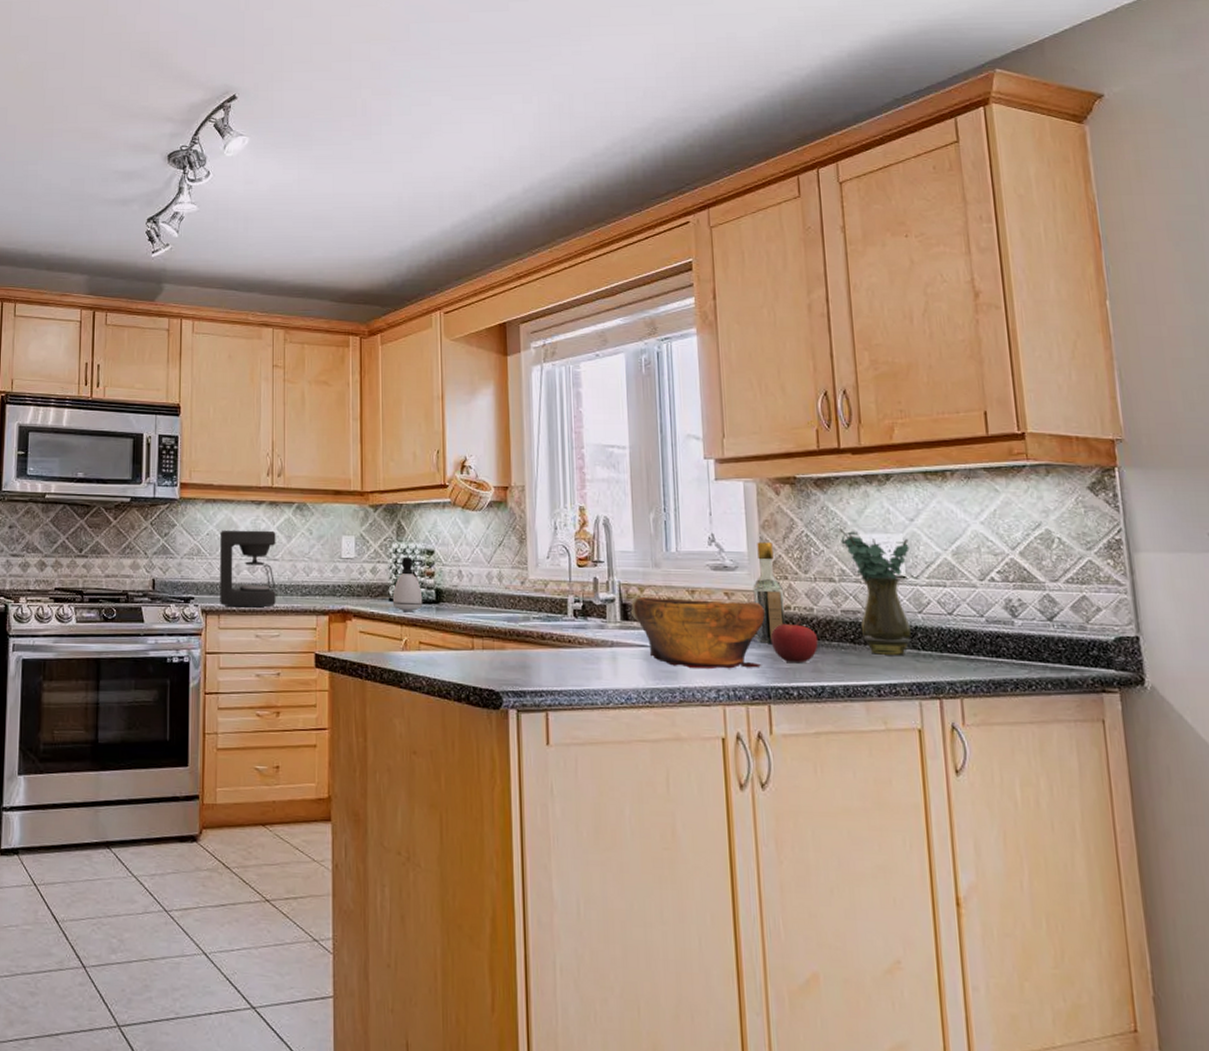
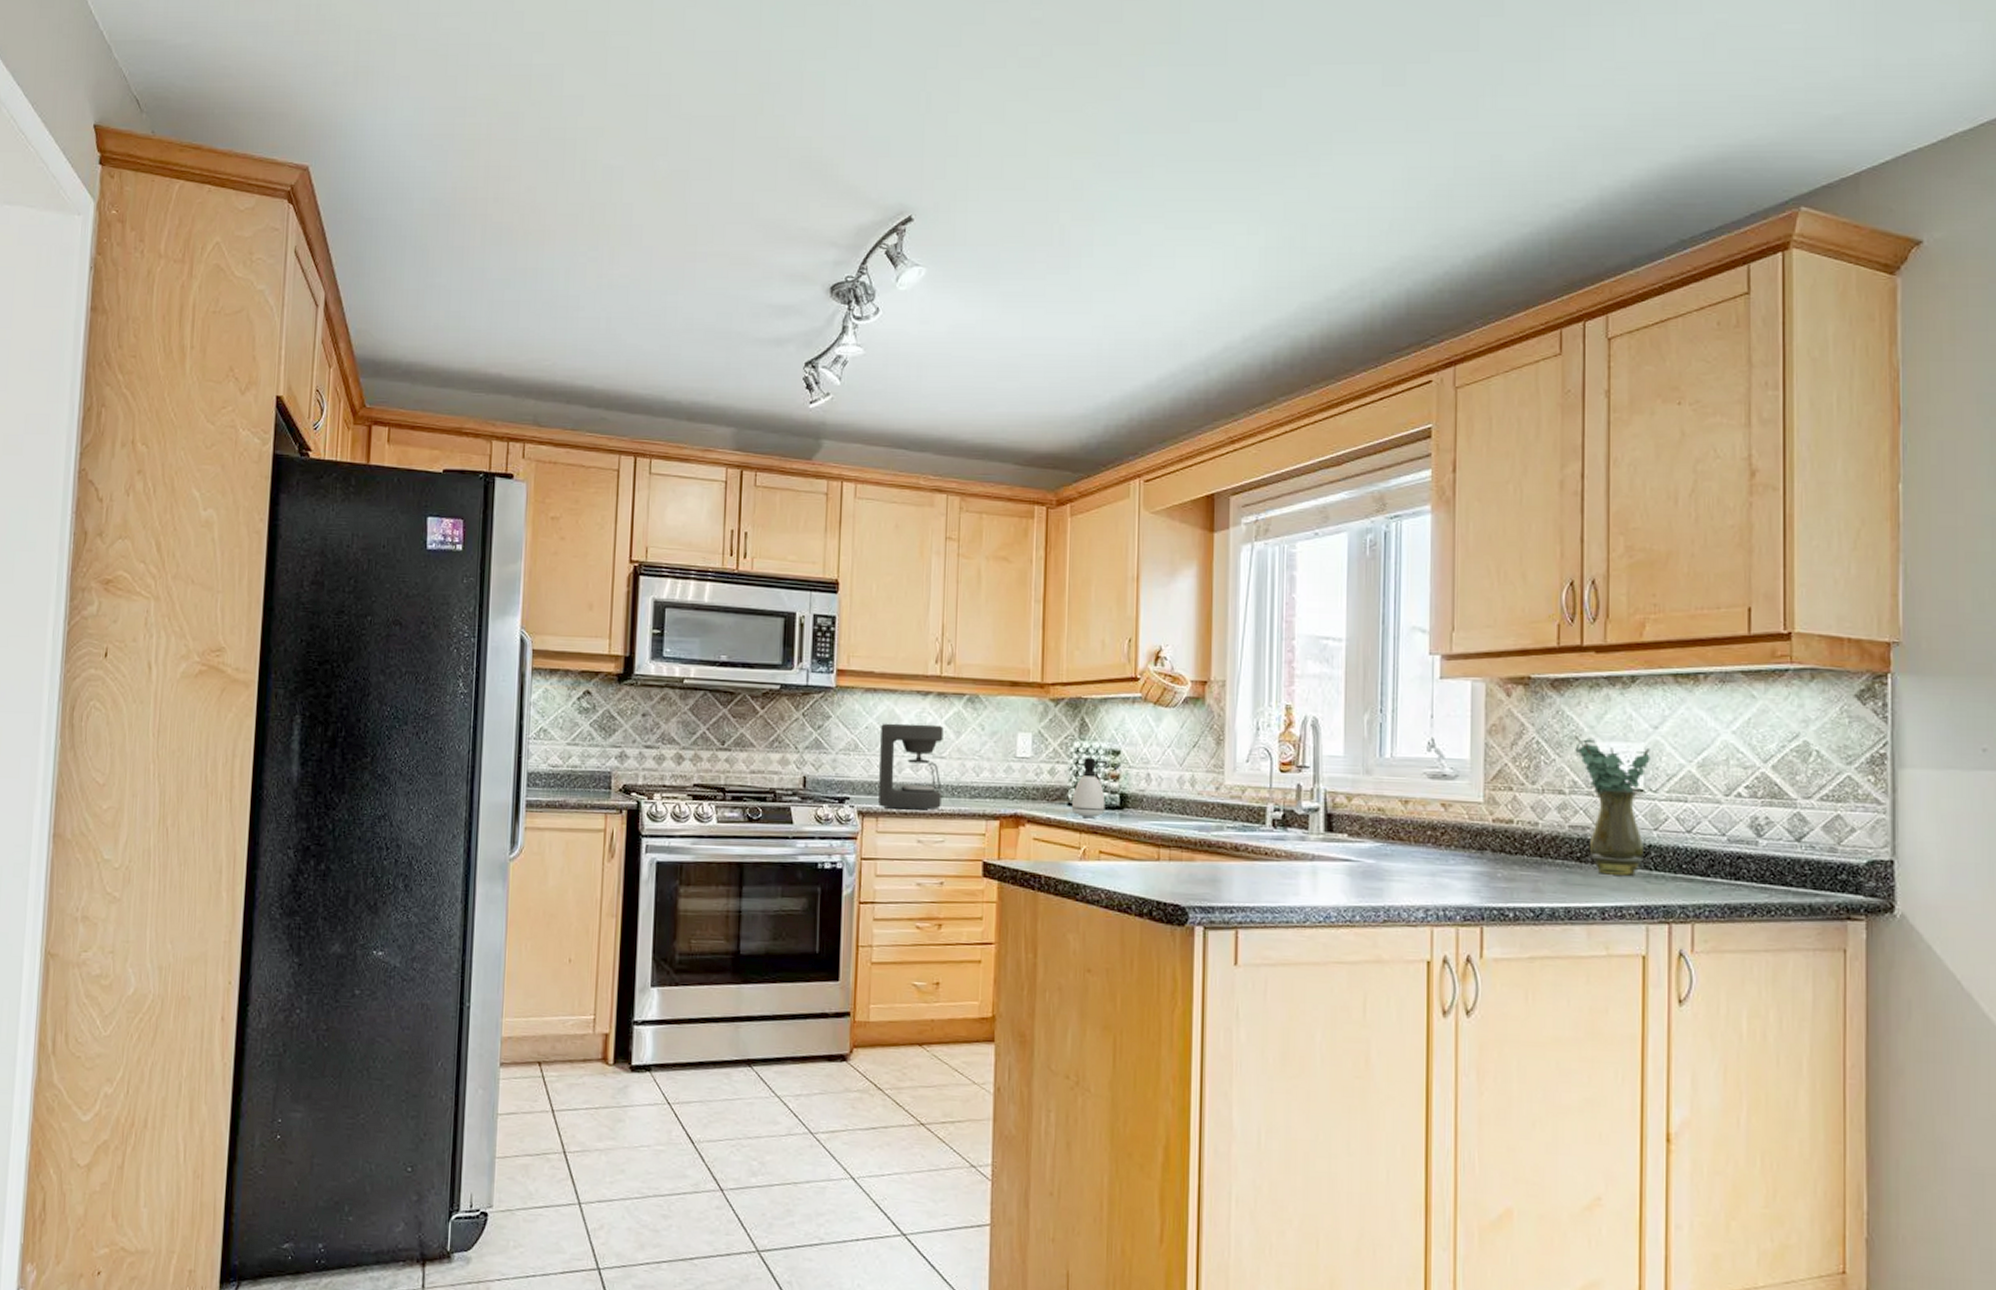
bowl: present [630,596,765,670] -> none [1335,806,1484,888]
bottle: present [753,542,785,643] -> none [1473,749,1506,860]
fruit: present [770,620,818,664] -> none [1488,835,1541,883]

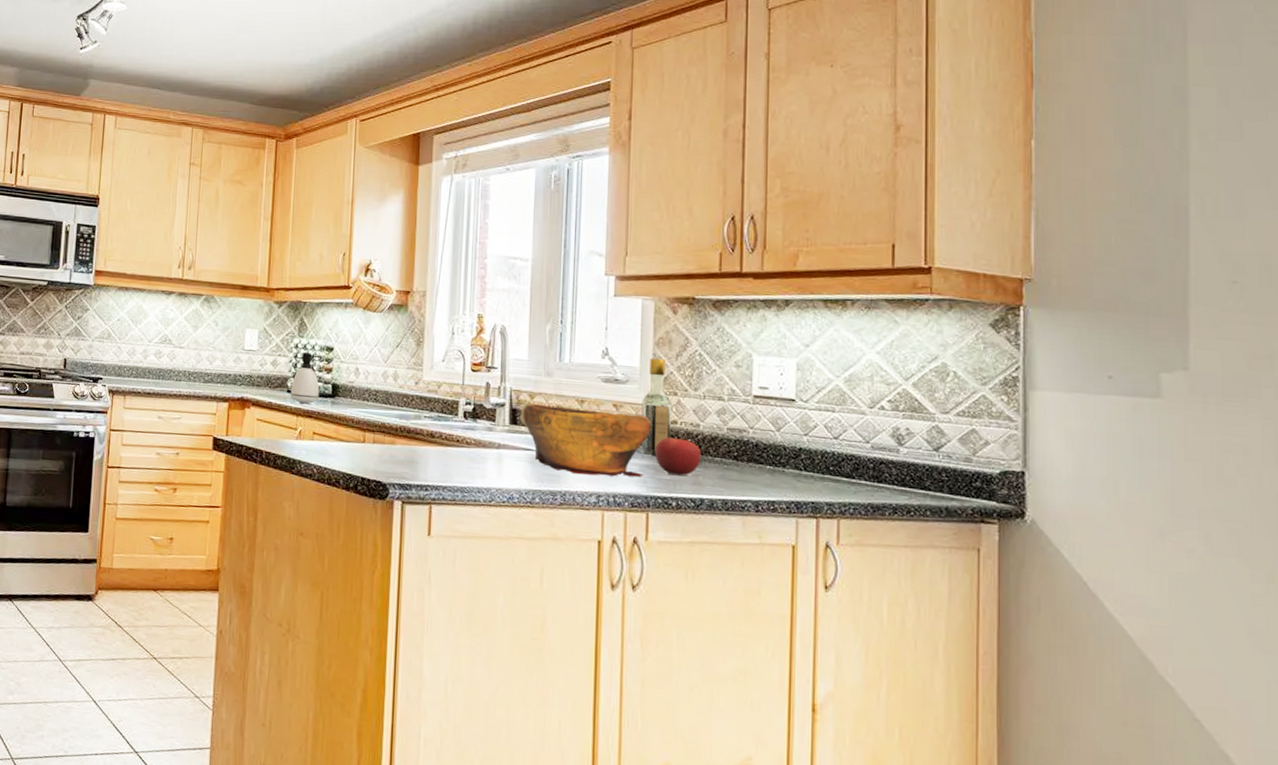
coffee maker: present [878,723,944,809] -> none [126,316,183,391]
bowl: none [1335,806,1484,888] -> present [519,403,651,478]
bottle: none [1473,749,1506,860] -> present [640,358,671,455]
fruit: none [1488,835,1541,883] -> present [654,435,702,476]
vase: present [1575,735,1650,876] -> none [734,350,802,475]

